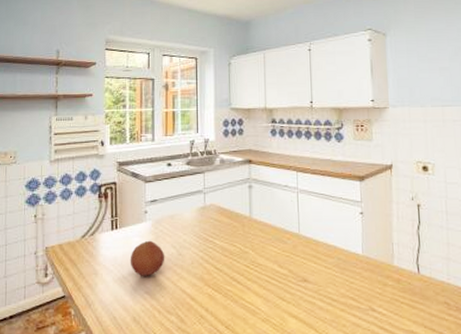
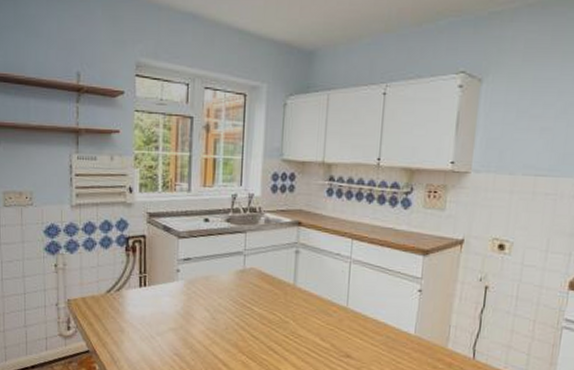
fruit: present [130,240,165,276] -> none [159,301,198,338]

